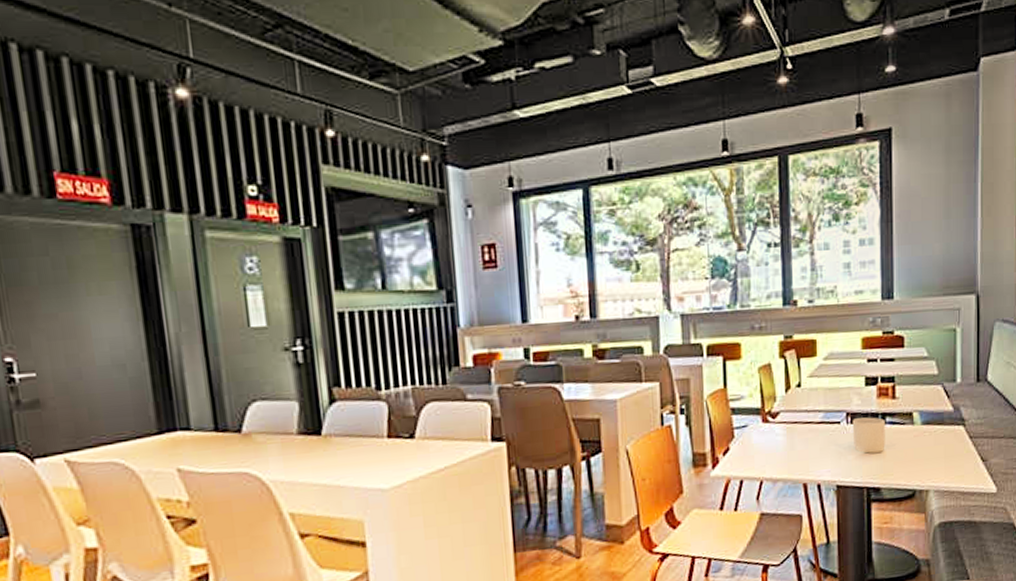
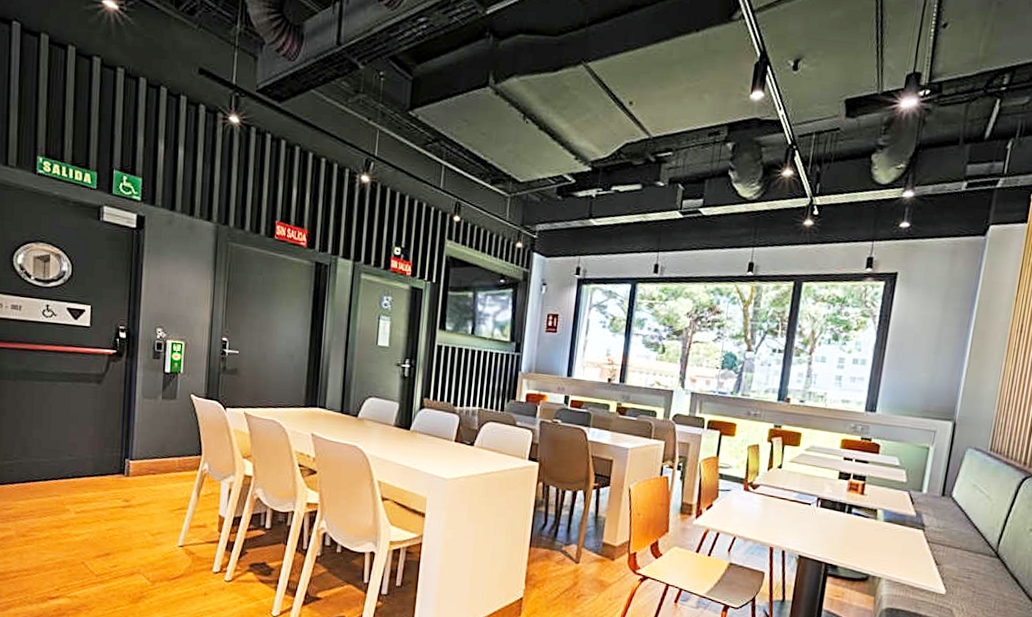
mug: present [852,417,885,454] -> none [820,504,851,536]

